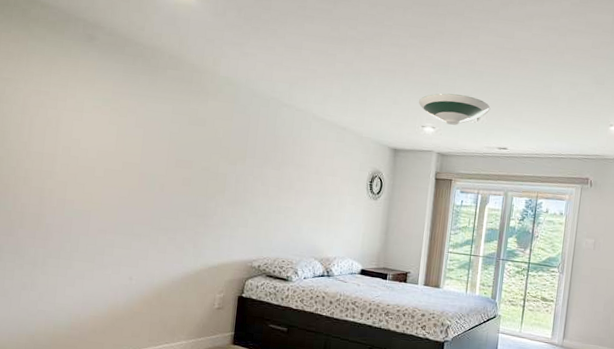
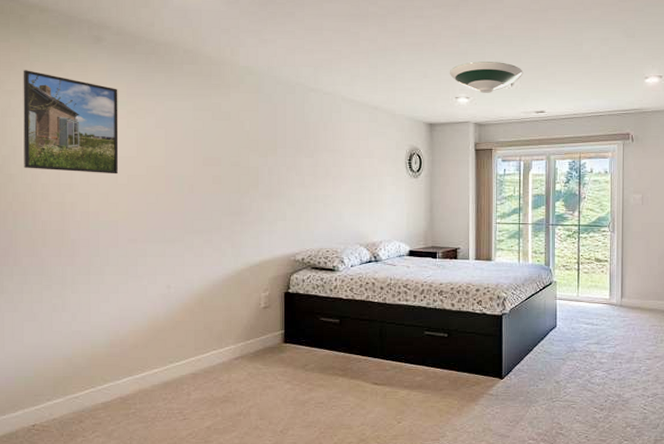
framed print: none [11,60,105,167] -> present [23,70,119,175]

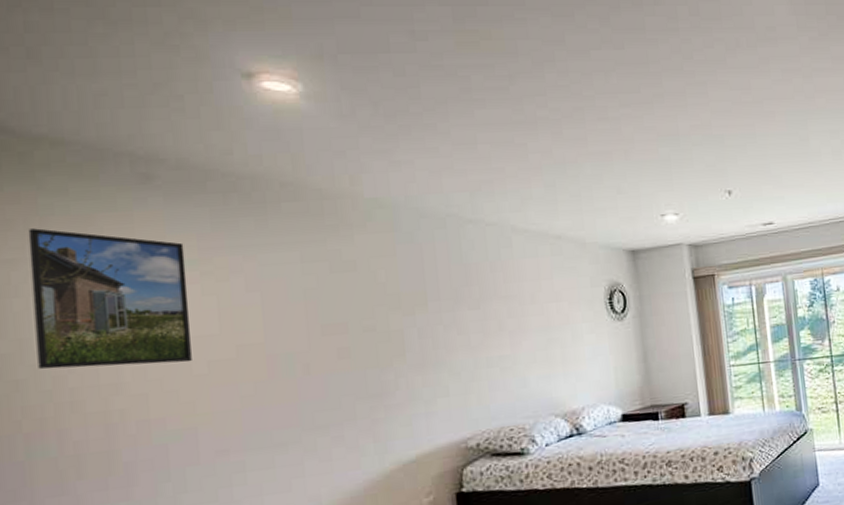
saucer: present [450,61,523,93] -> none [650,167,742,207]

